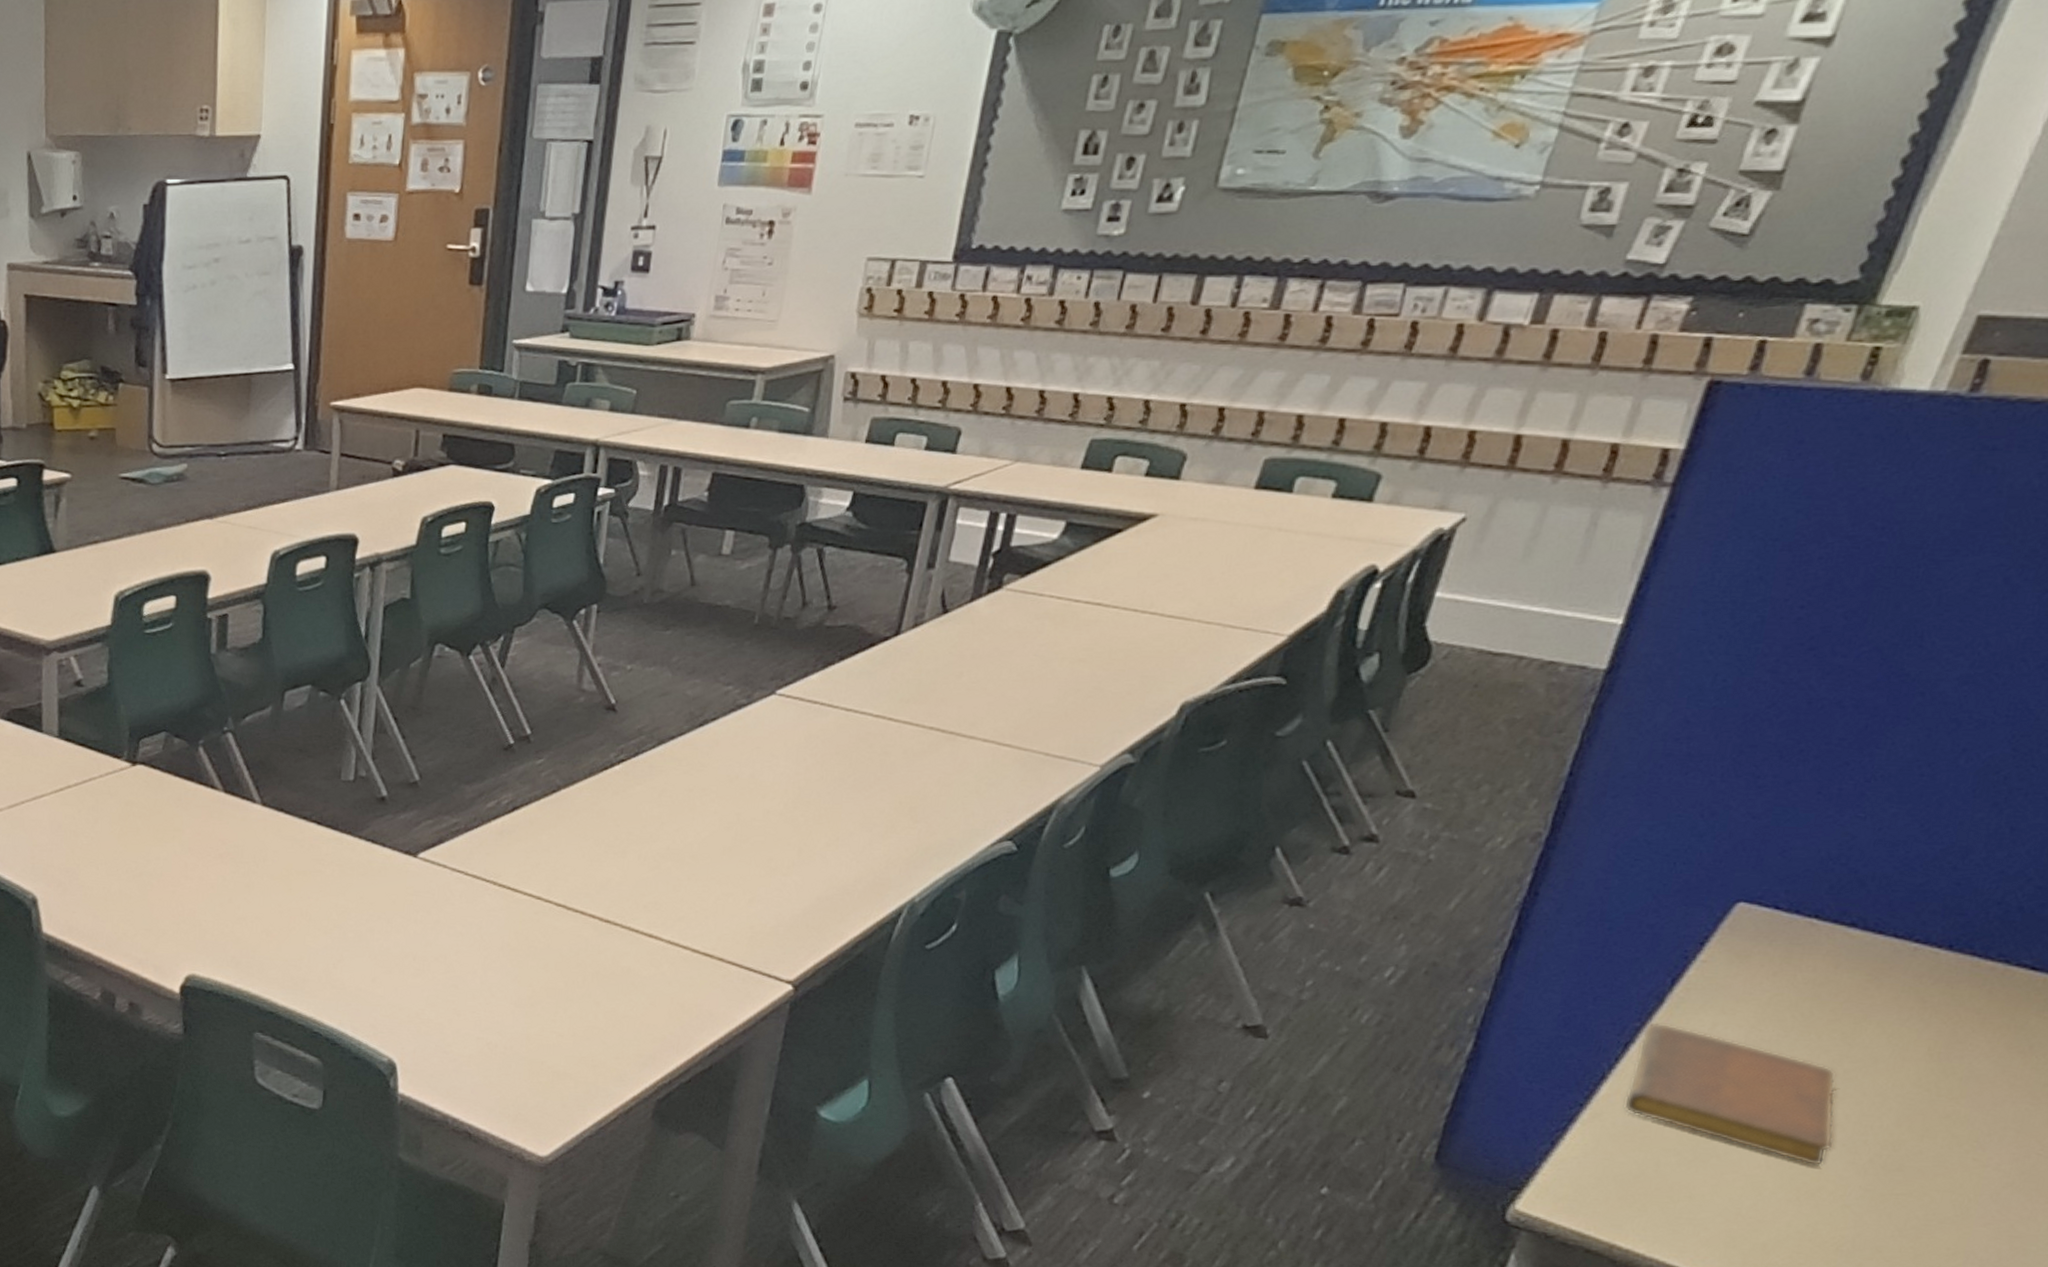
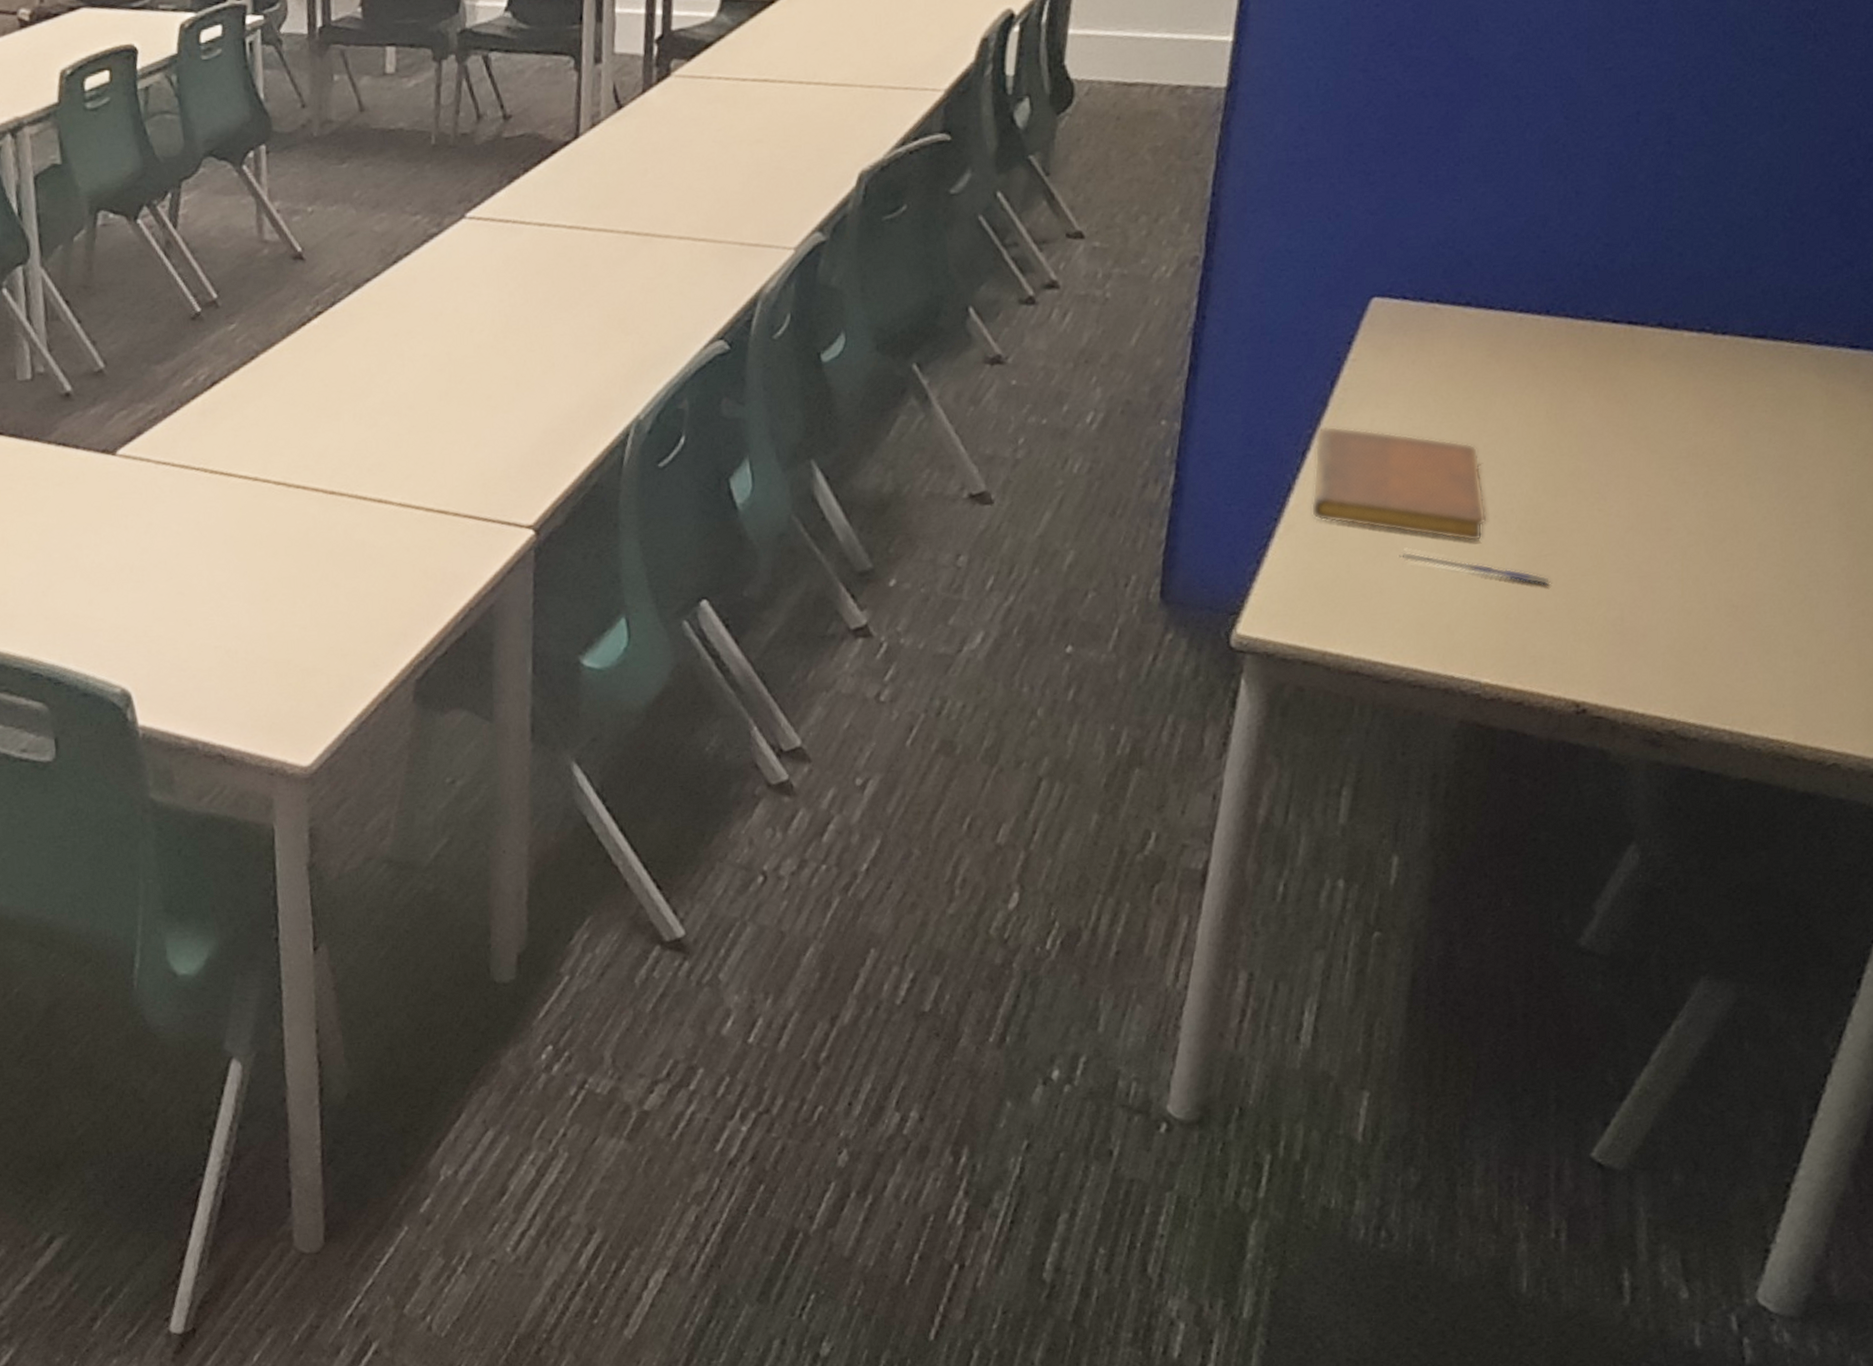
pen: none [1719,1162,1897,1225] -> present [1399,551,1550,586]

